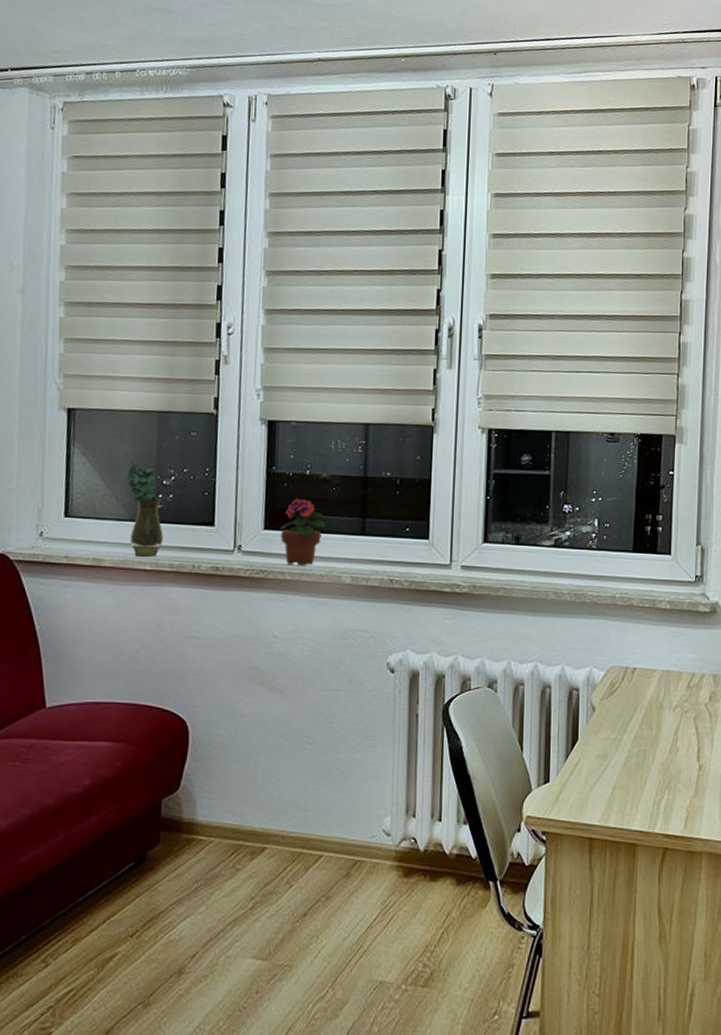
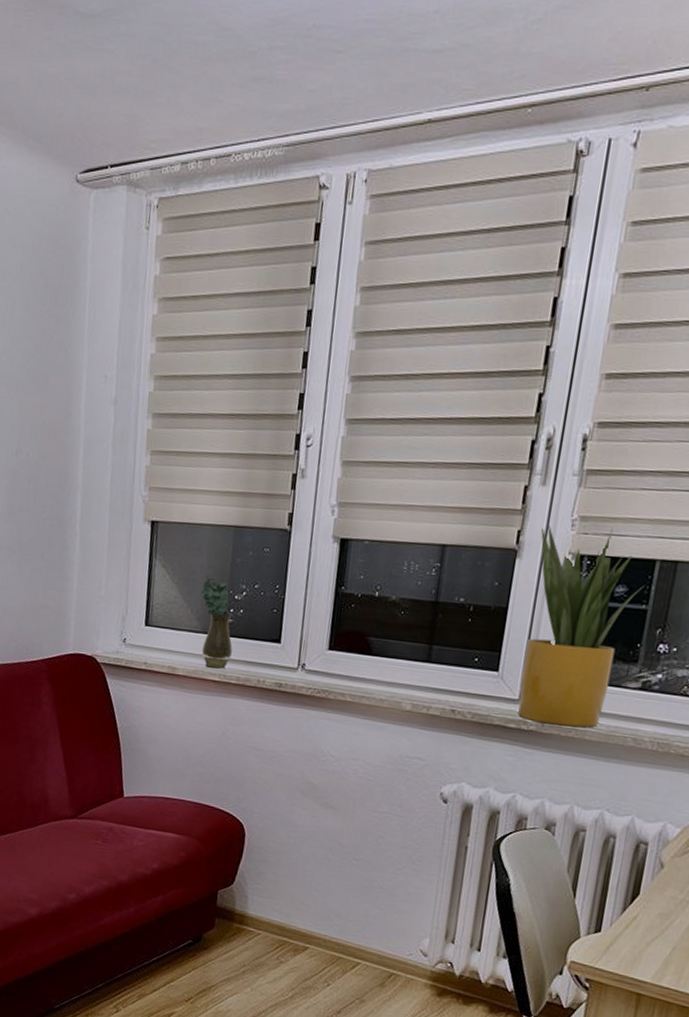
potted flower: present [280,498,326,566] -> none [344,620,391,689]
planter: none [449,404,546,586] -> present [518,525,645,728]

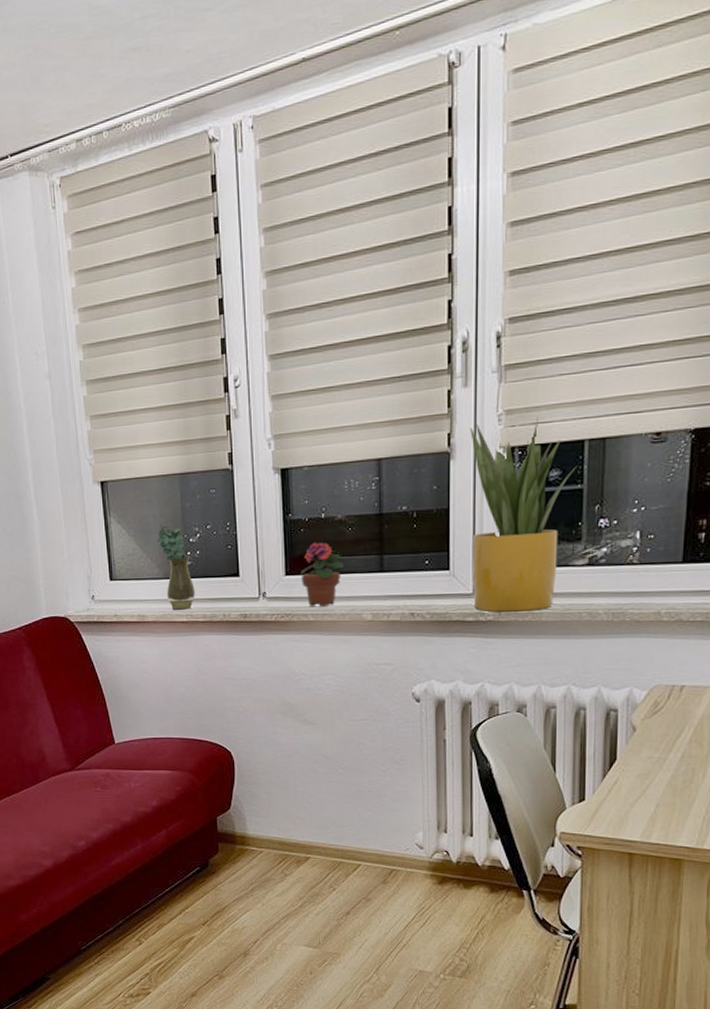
potted flower: none [344,620,391,689] -> present [300,542,344,607]

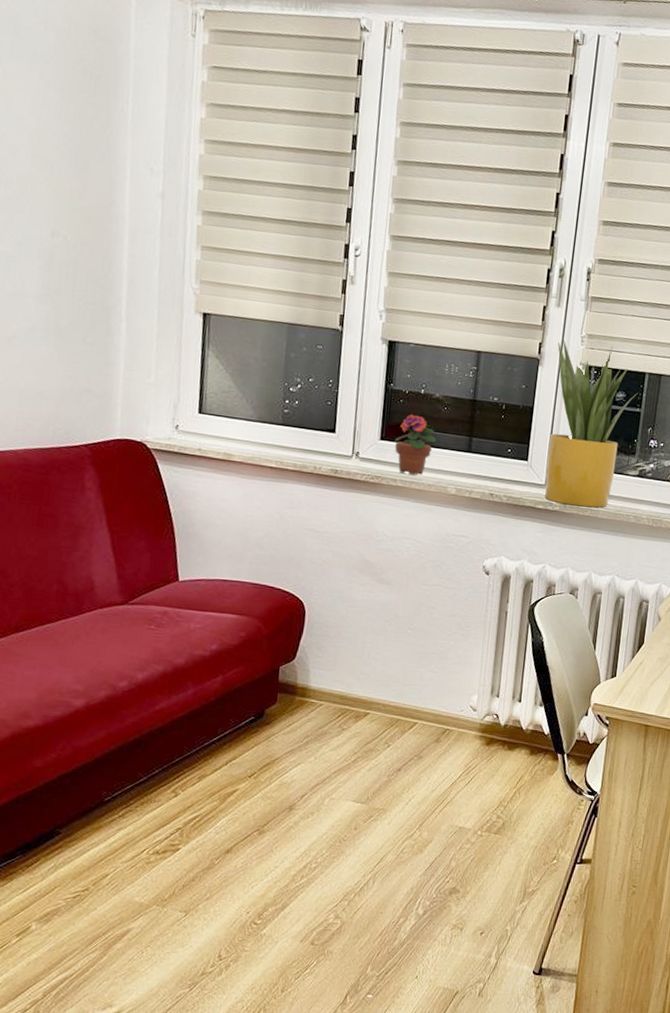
vase: present [157,524,195,610] -> none [255,368,289,456]

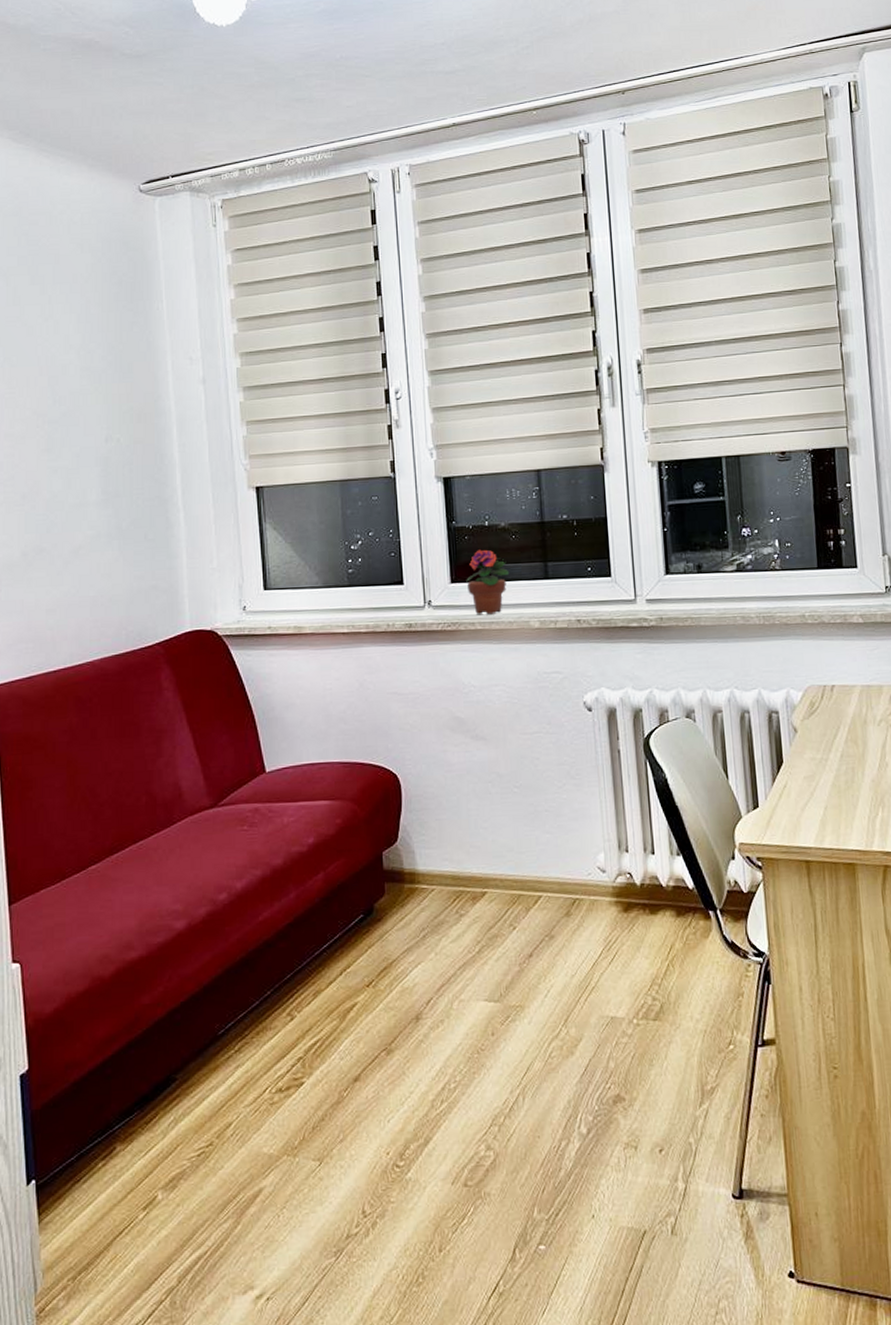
planter: present [545,340,638,508] -> none [620,435,718,618]

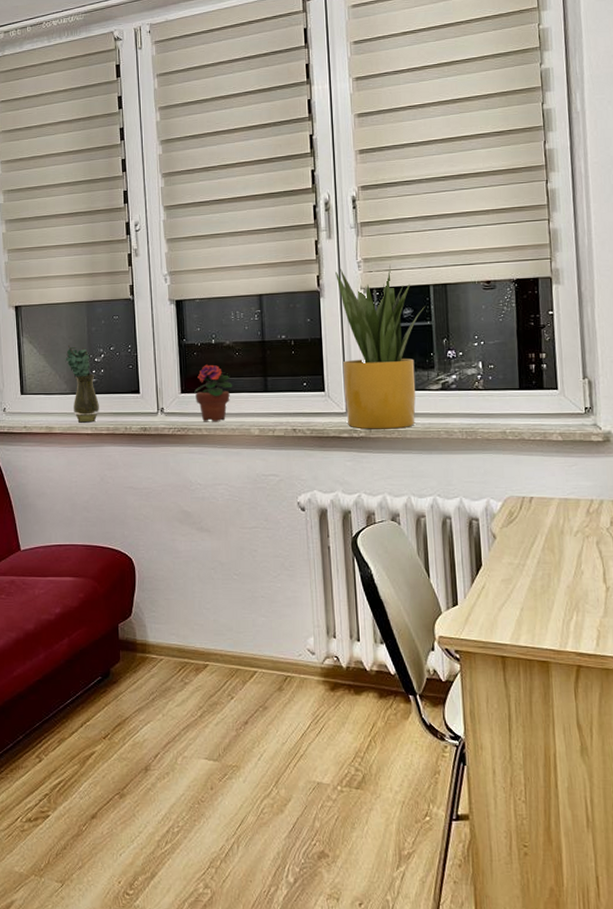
vase: none [316,531,357,621] -> present [65,345,99,423]
planter: none [620,435,718,618] -> present [335,265,426,429]

